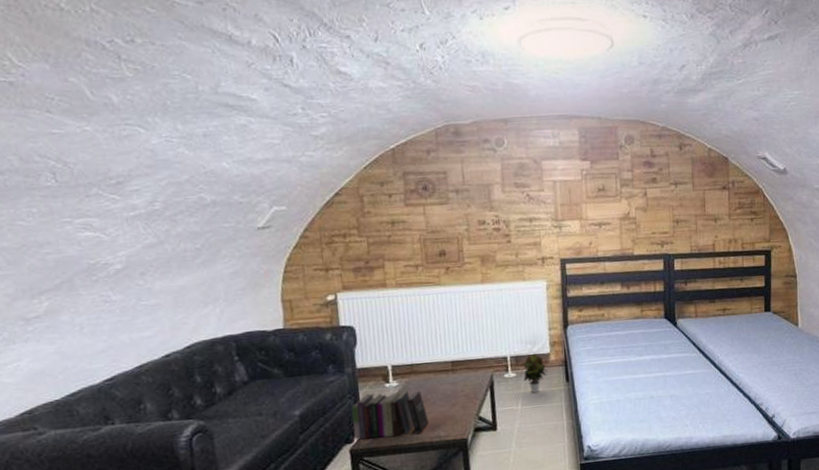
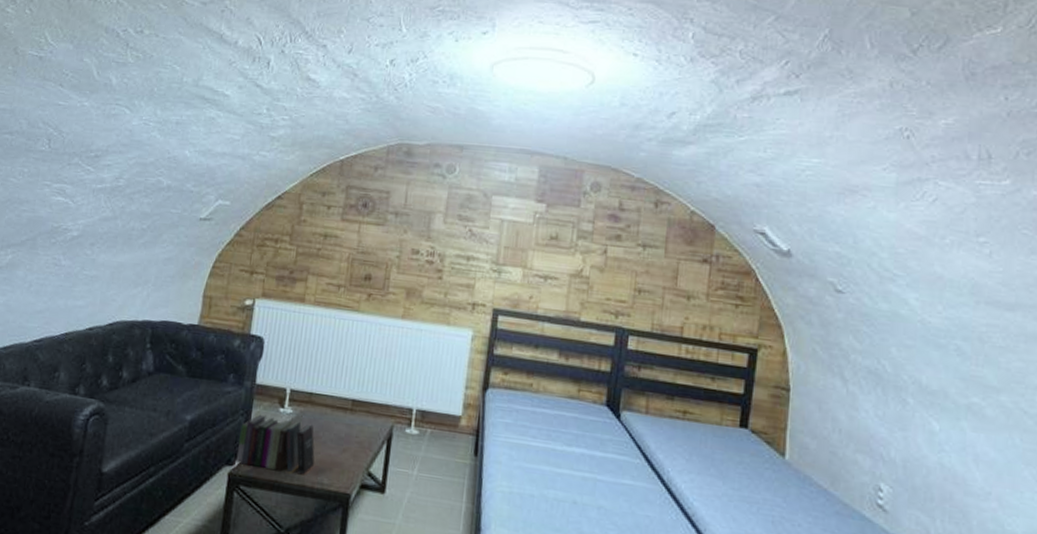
potted plant: present [523,353,548,393] -> none [425,412,455,460]

